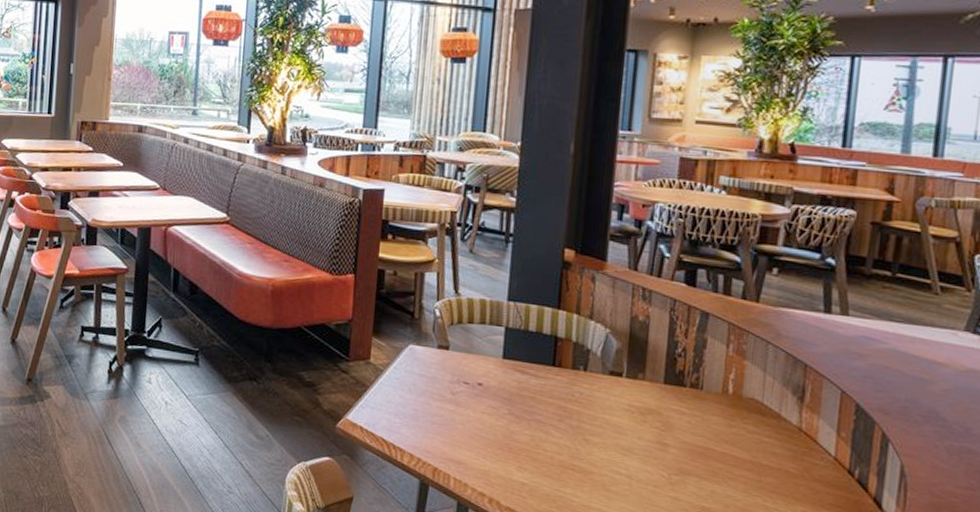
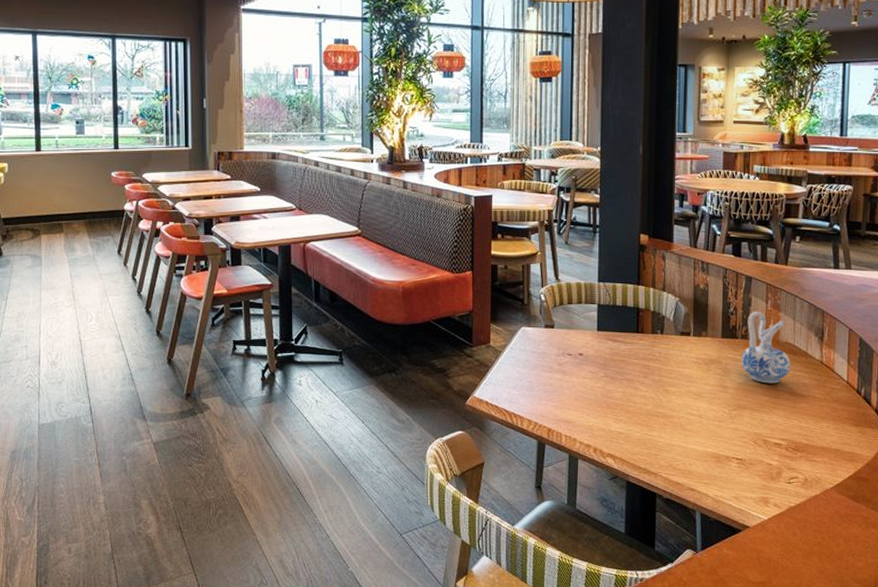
ceramic pitcher: none [688,356,757,449] -> present [741,312,791,384]

